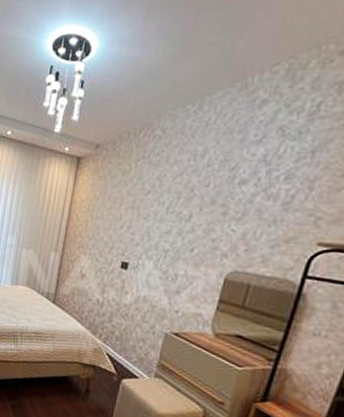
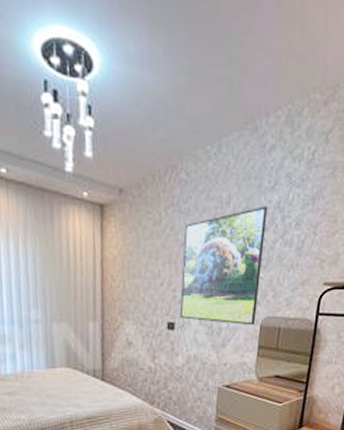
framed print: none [134,159,251,278] -> present [179,206,268,326]

